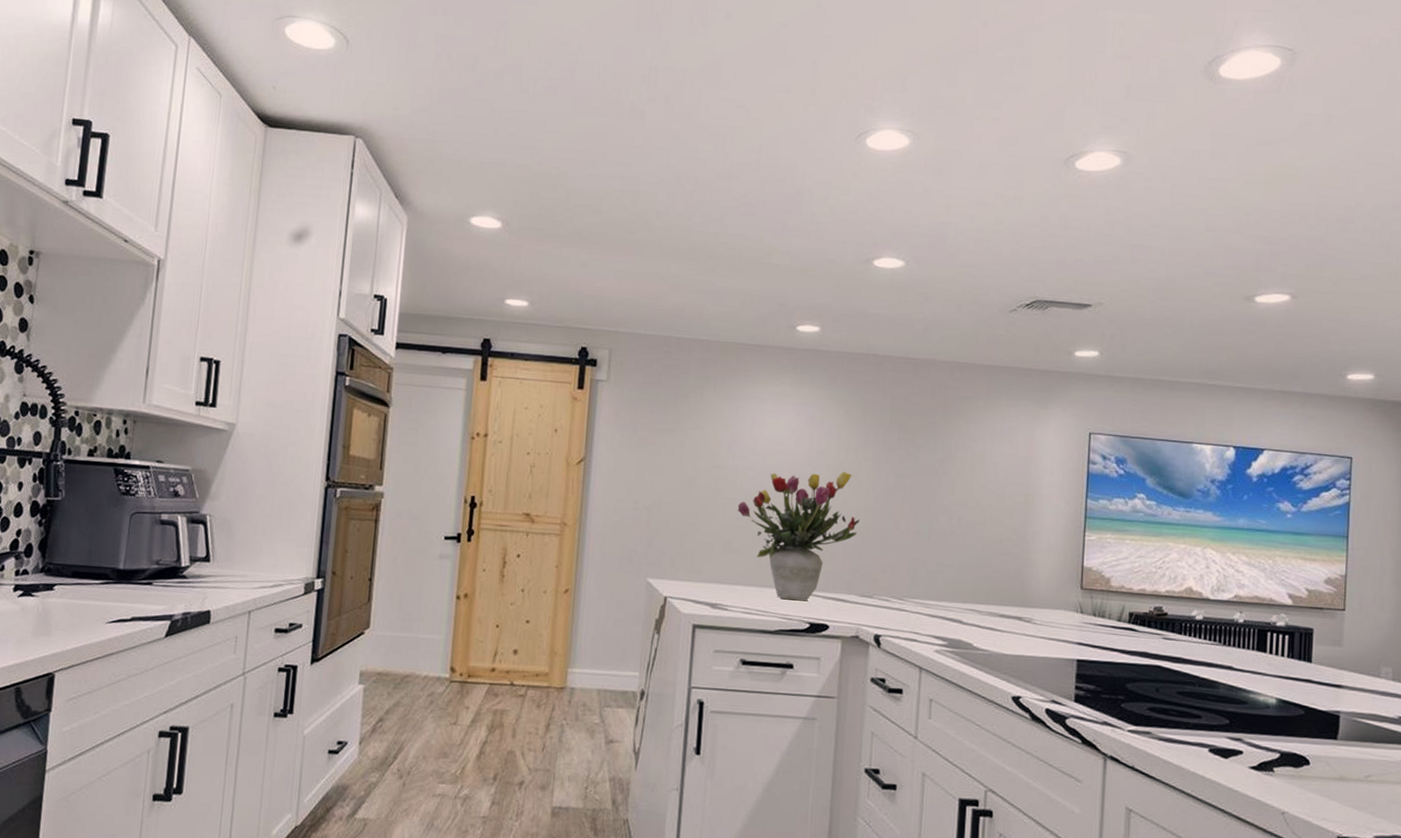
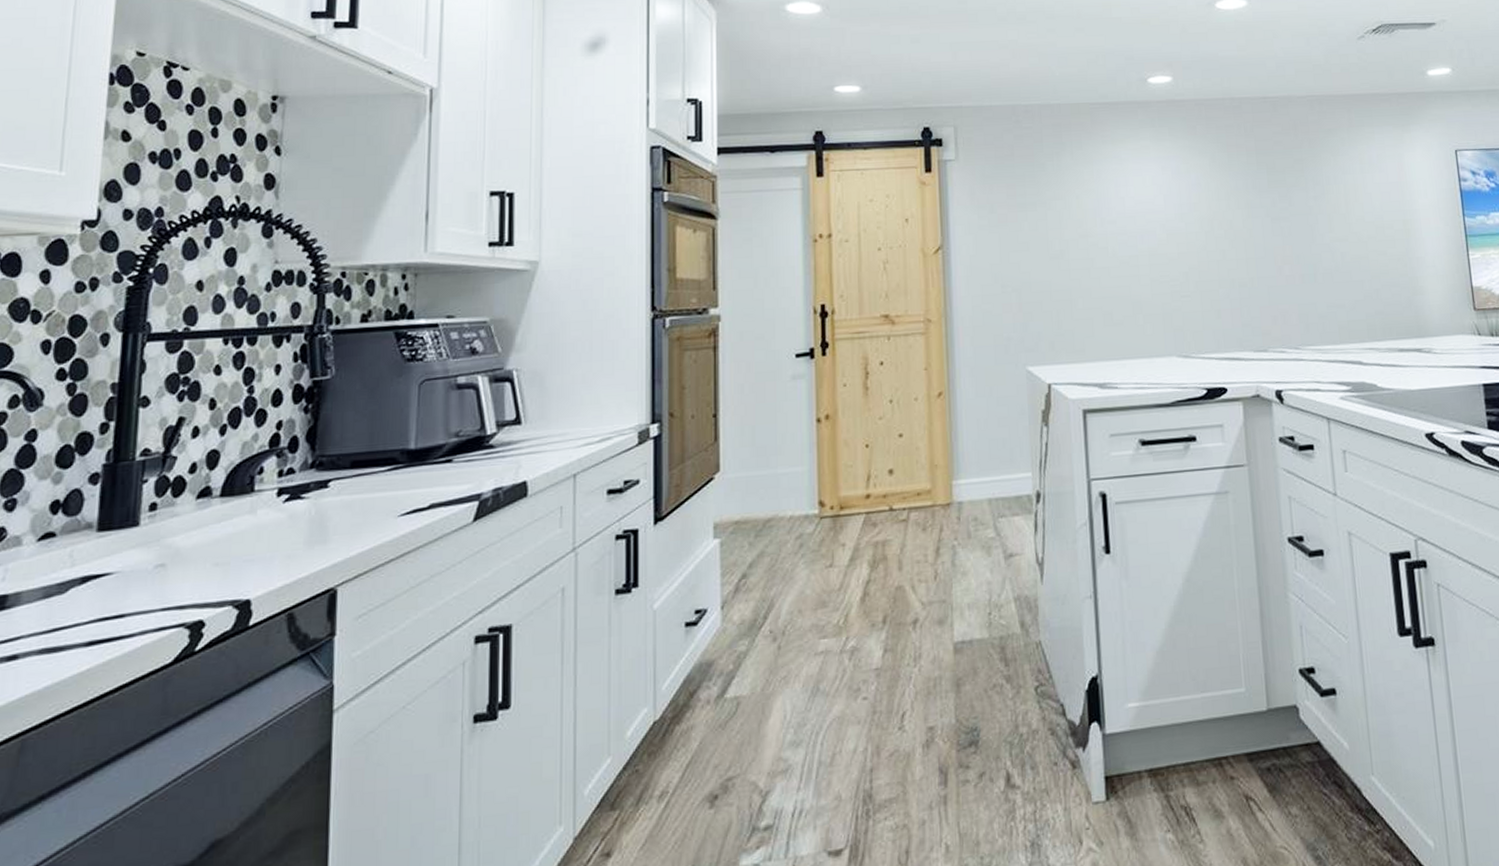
flower arrangement: present [737,472,861,601] -> none [1113,223,1243,368]

